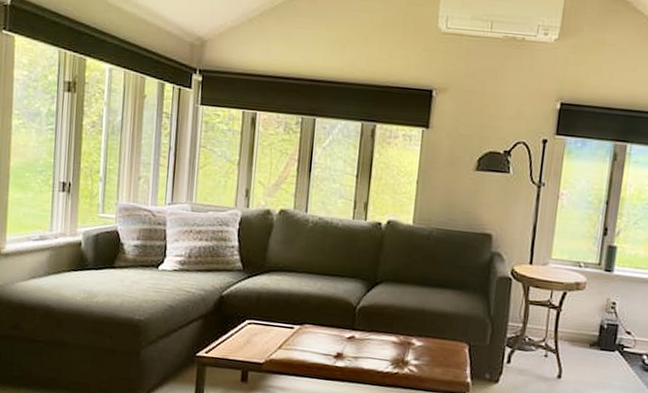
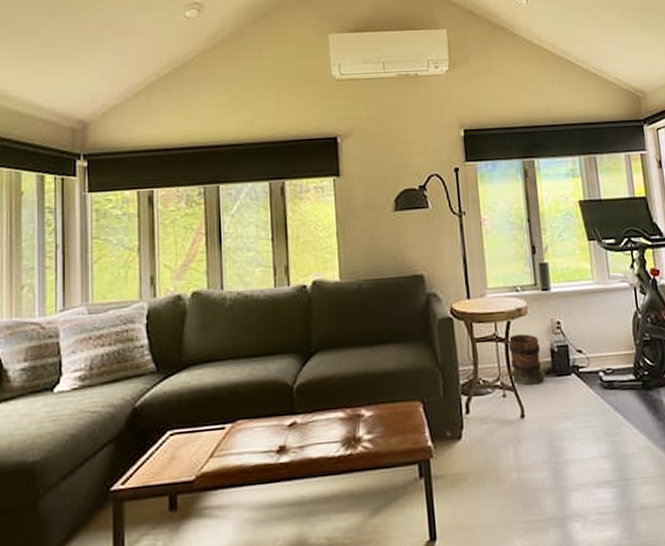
wooden barrel: none [556,305,591,354] -> present [508,334,544,386]

